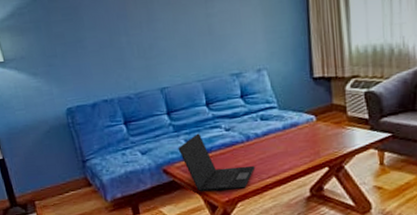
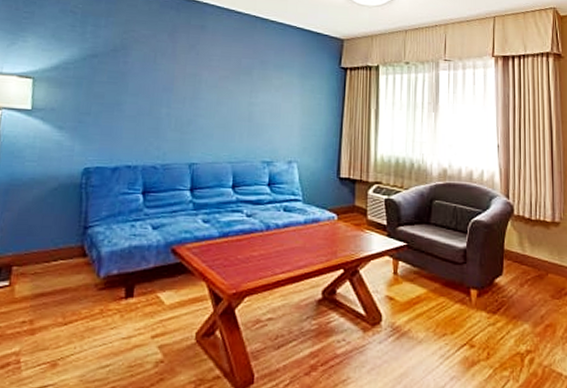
laptop: present [177,133,256,192] -> none [193,215,270,283]

